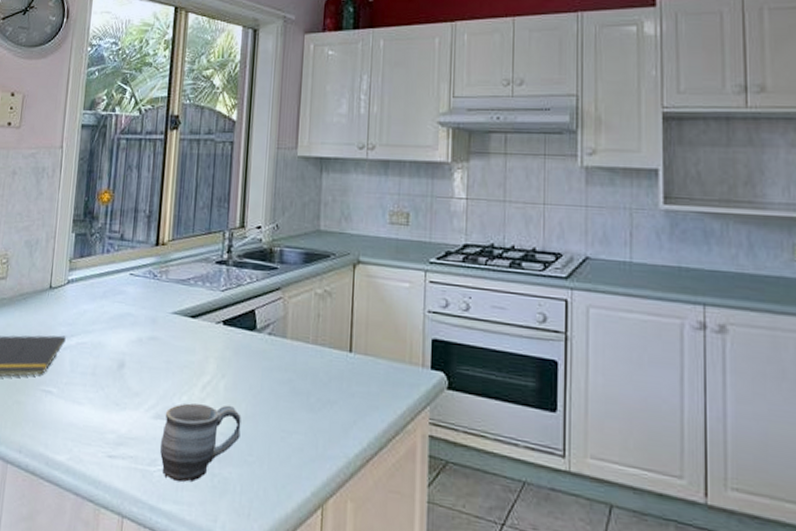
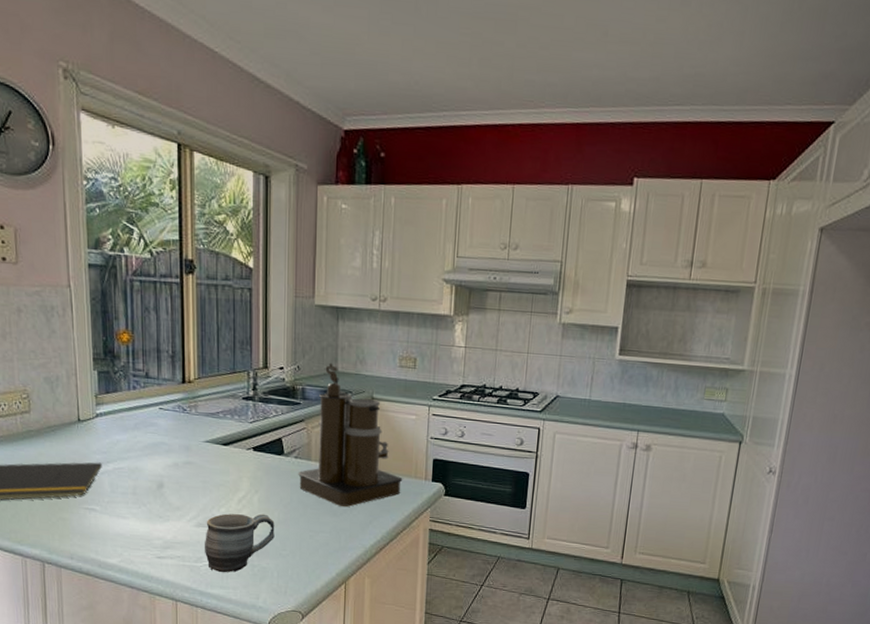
coffee maker: none [271,220,395,401] -> present [298,362,403,507]

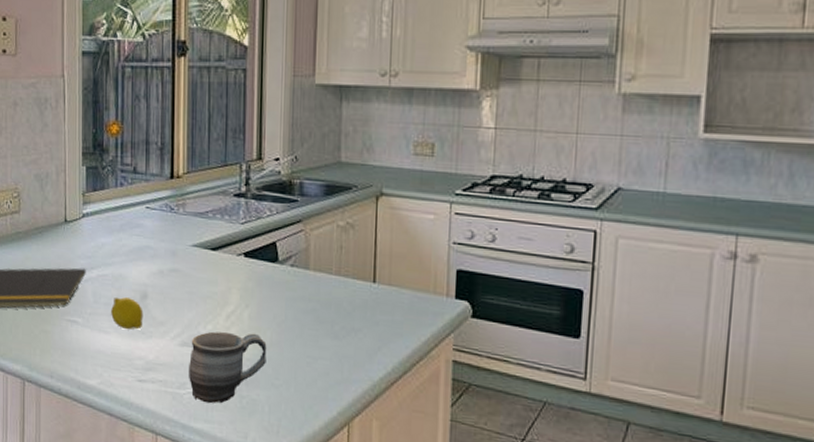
fruit: none [129,487,161,515] -> present [111,297,144,330]
coffee maker: present [298,362,403,507] -> none [294,151,419,329]

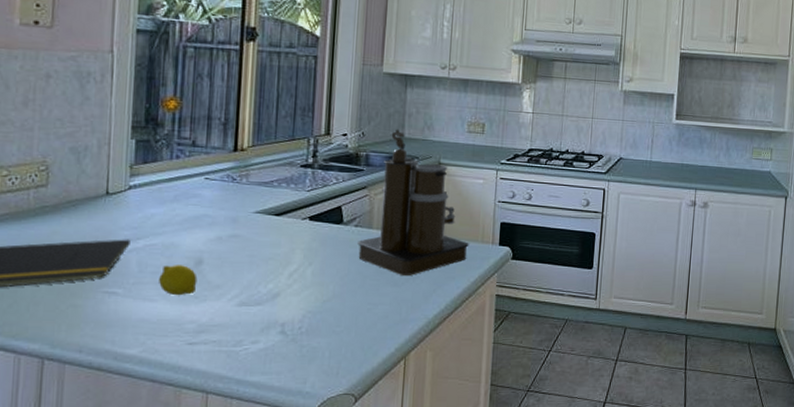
mug: present [188,331,267,404] -> none [245,288,329,357]
coffee maker: none [294,151,419,329] -> present [358,129,469,277]

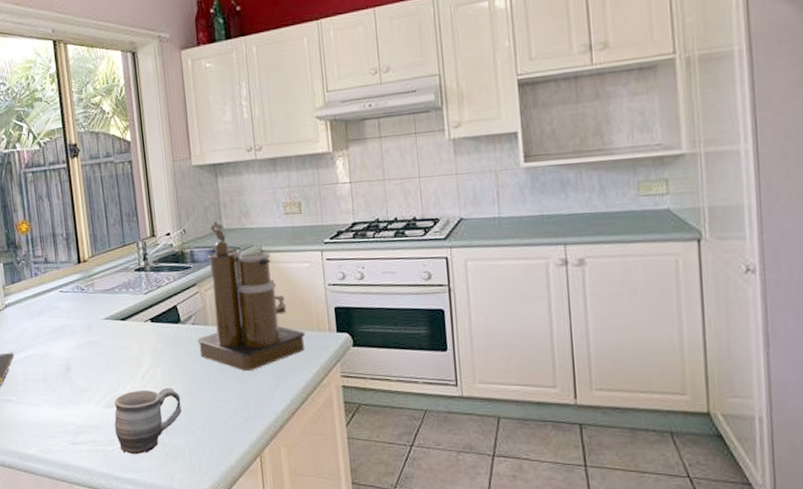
fruit: present [159,265,198,296] -> none [40,372,70,401]
mug: none [245,288,329,357] -> present [114,387,182,455]

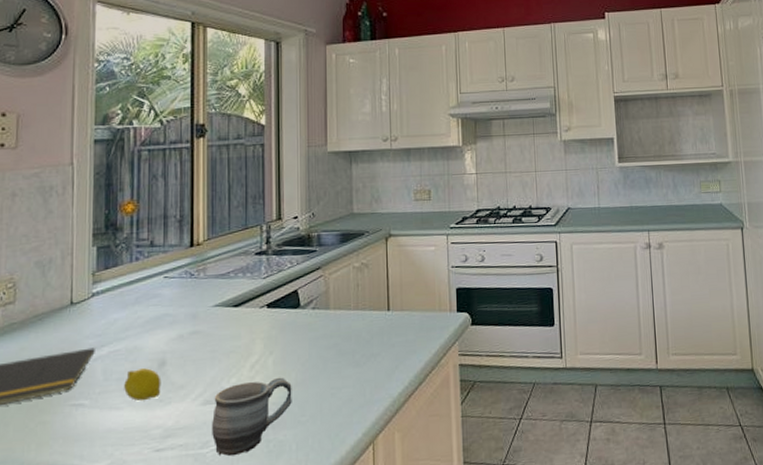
fruit: none [40,372,70,401] -> present [124,368,161,402]
coffee maker: present [197,221,306,372] -> none [316,205,427,355]

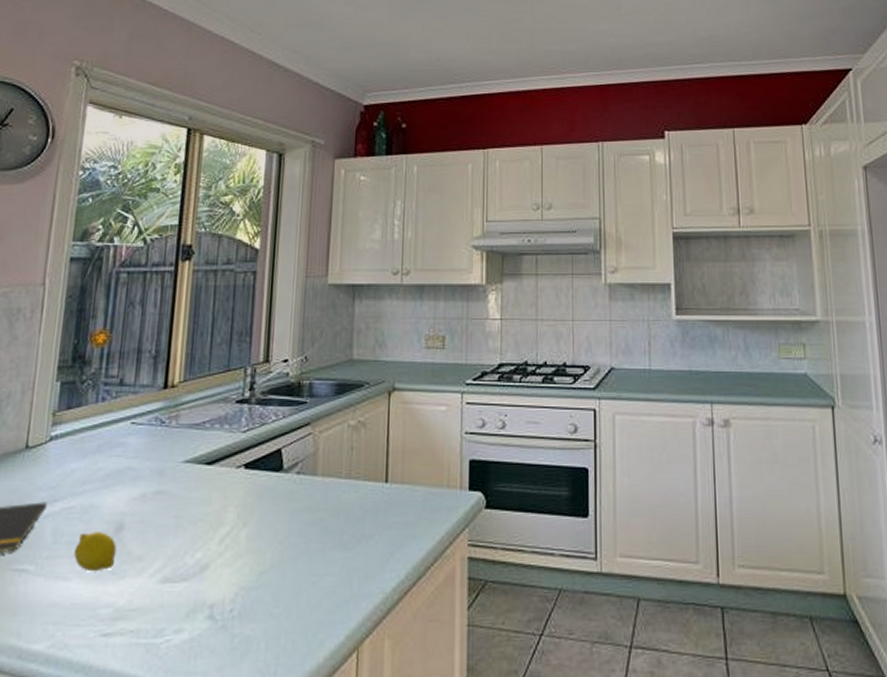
mug: present [211,377,292,457] -> none [168,555,266,651]

